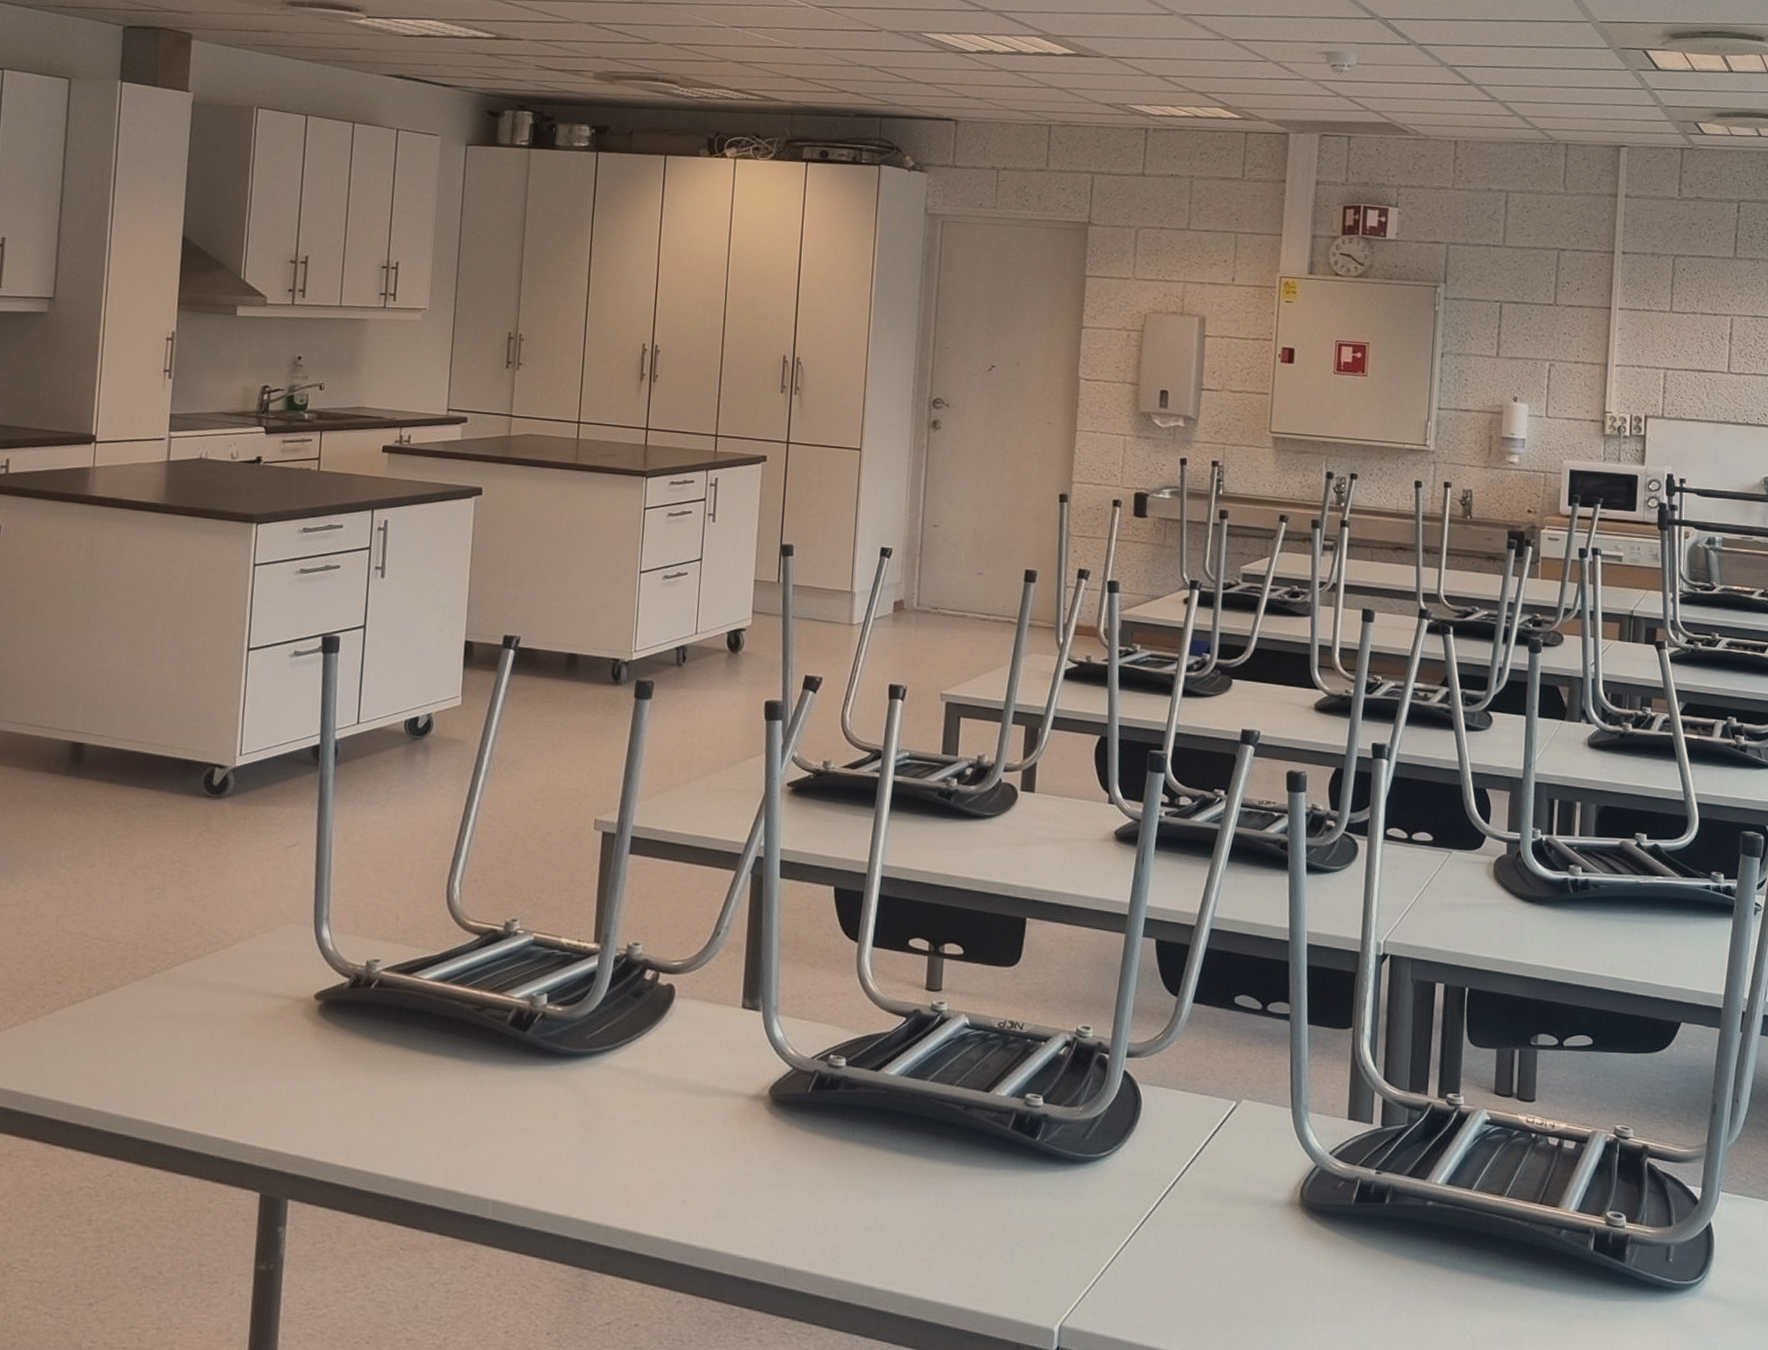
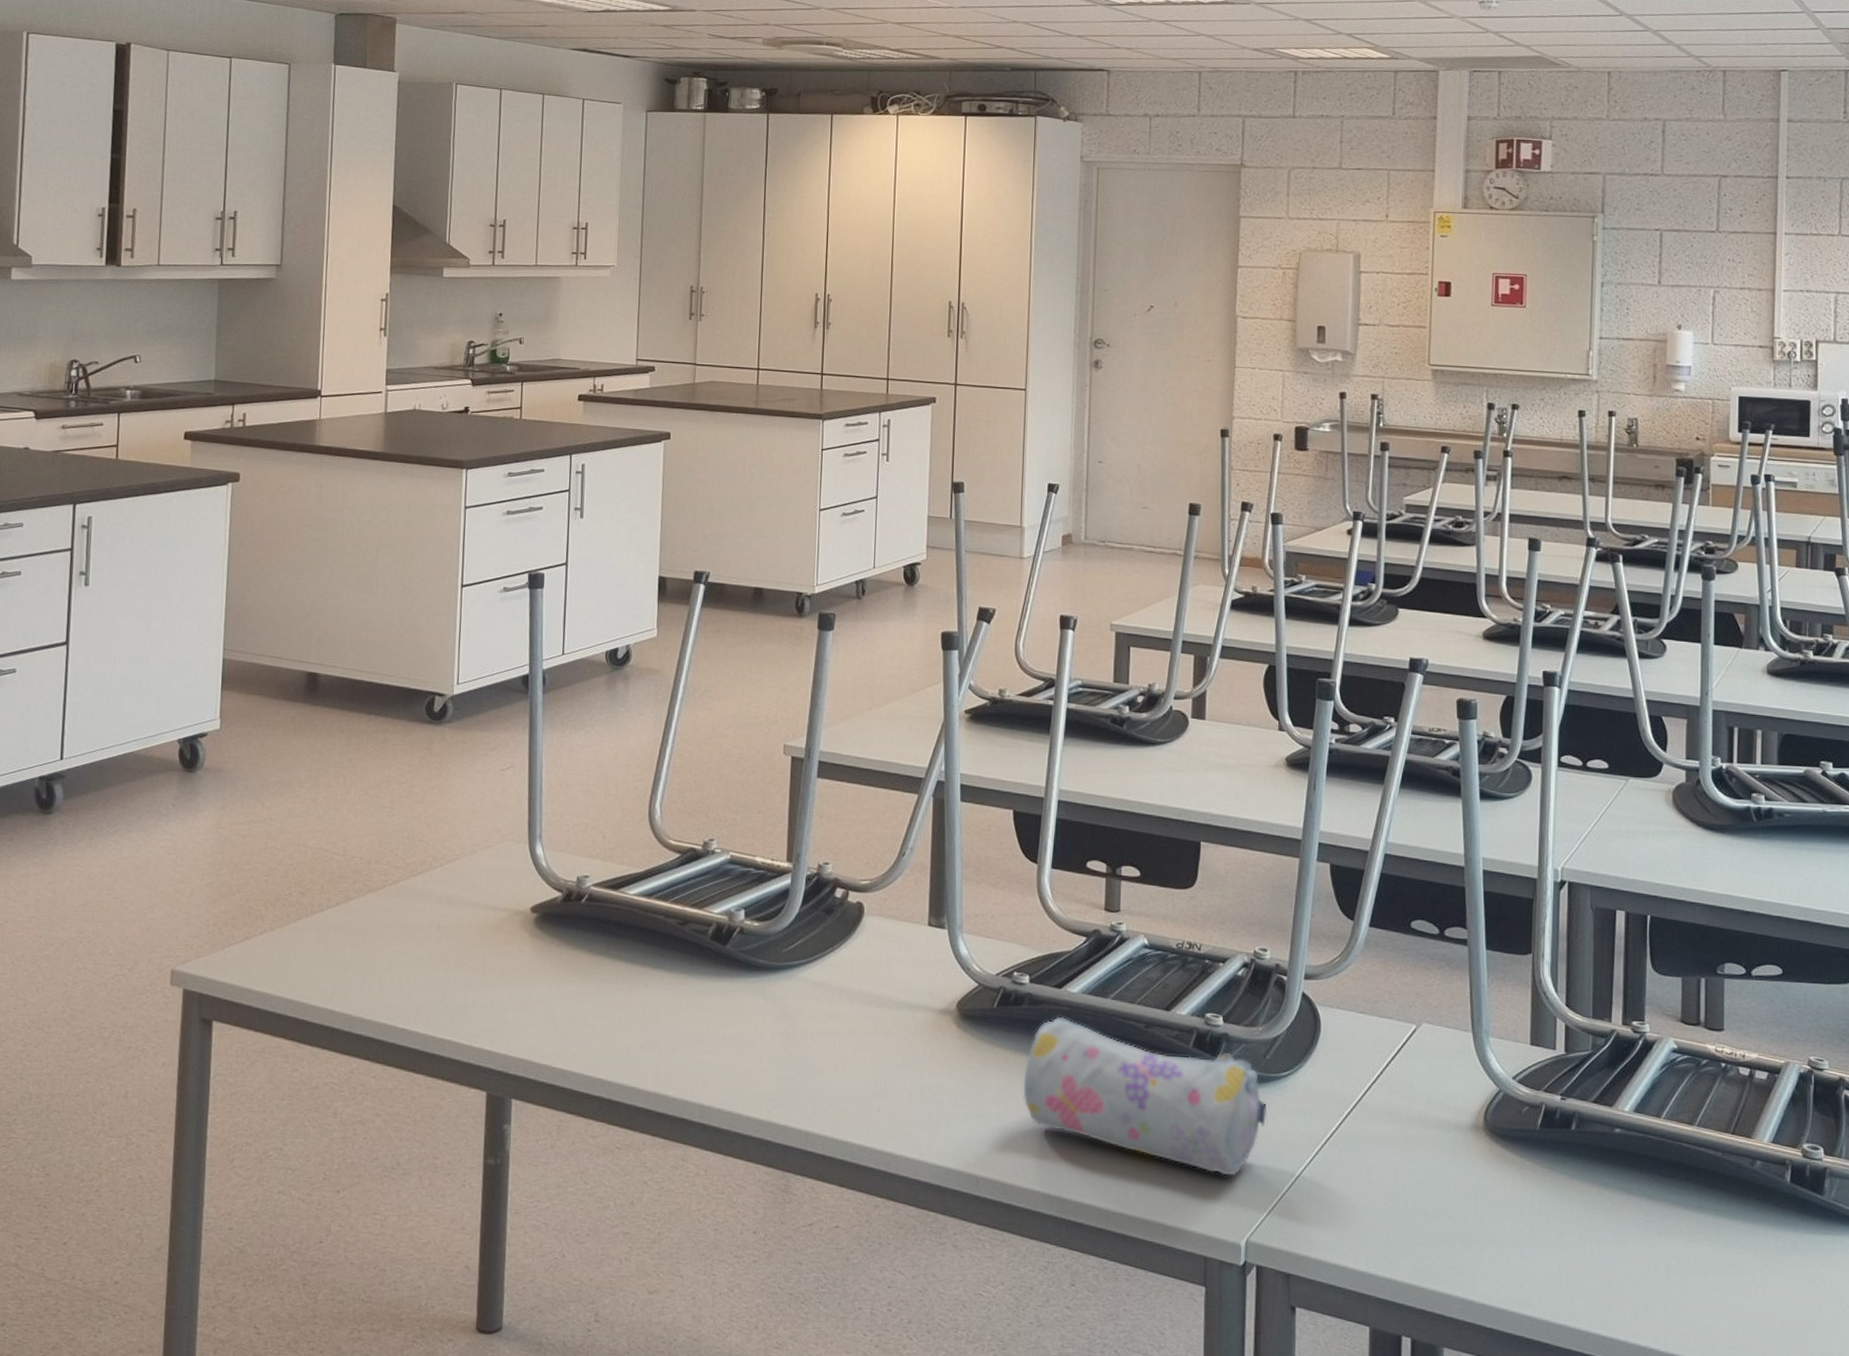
pencil case: none [835,1100,1084,1260] -> present [1023,1016,1266,1176]

